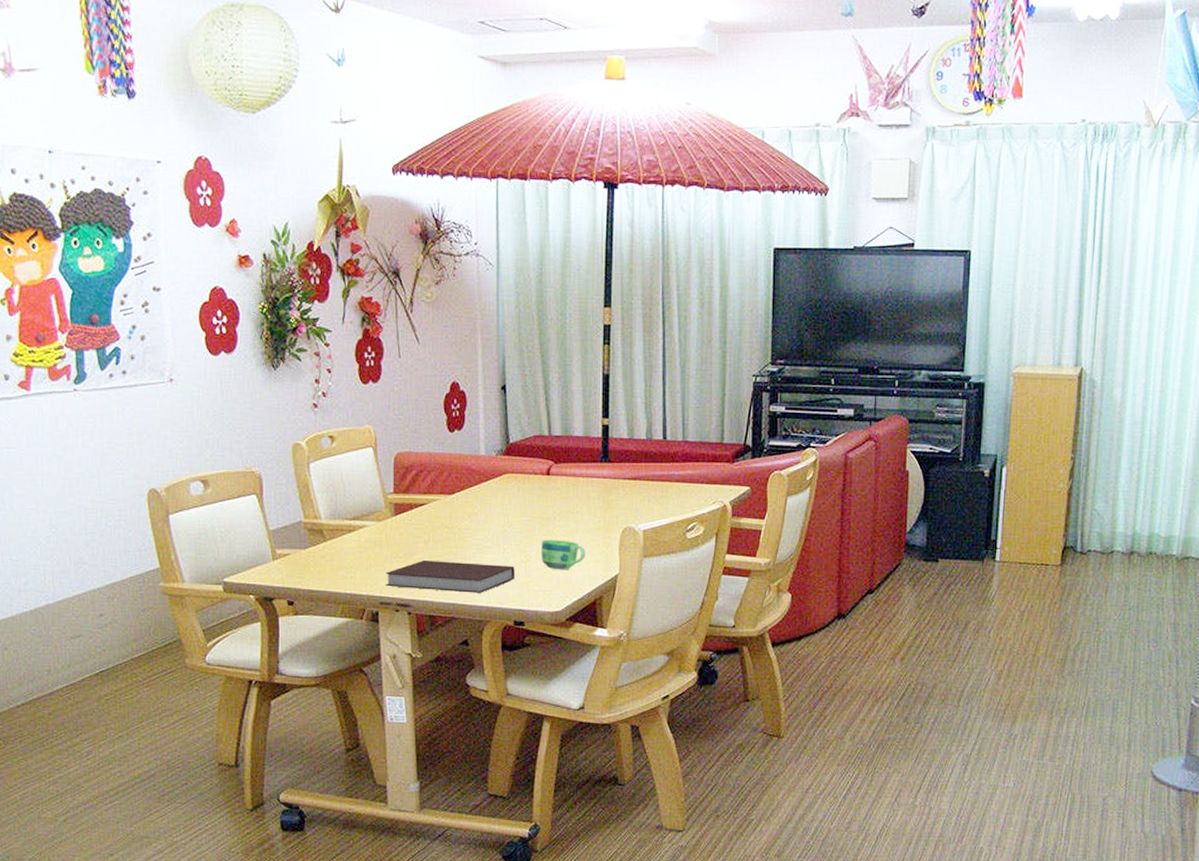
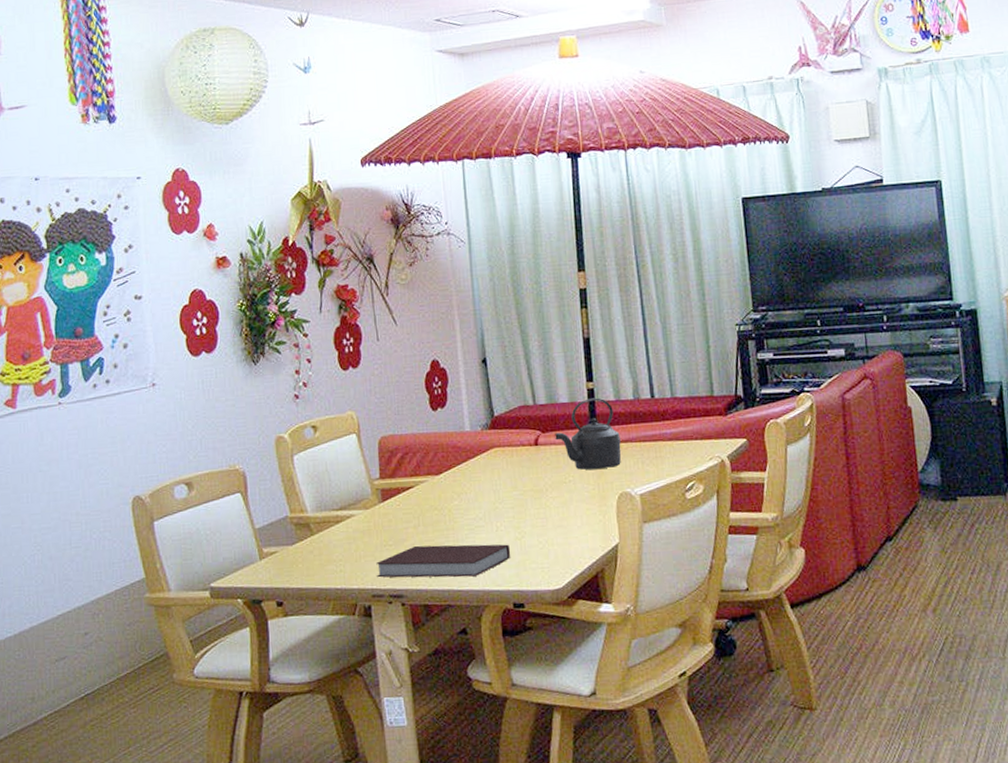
cup: present [541,539,586,570] -> none [535,512,582,544]
kettle: none [567,434,630,503] -> present [555,397,621,470]

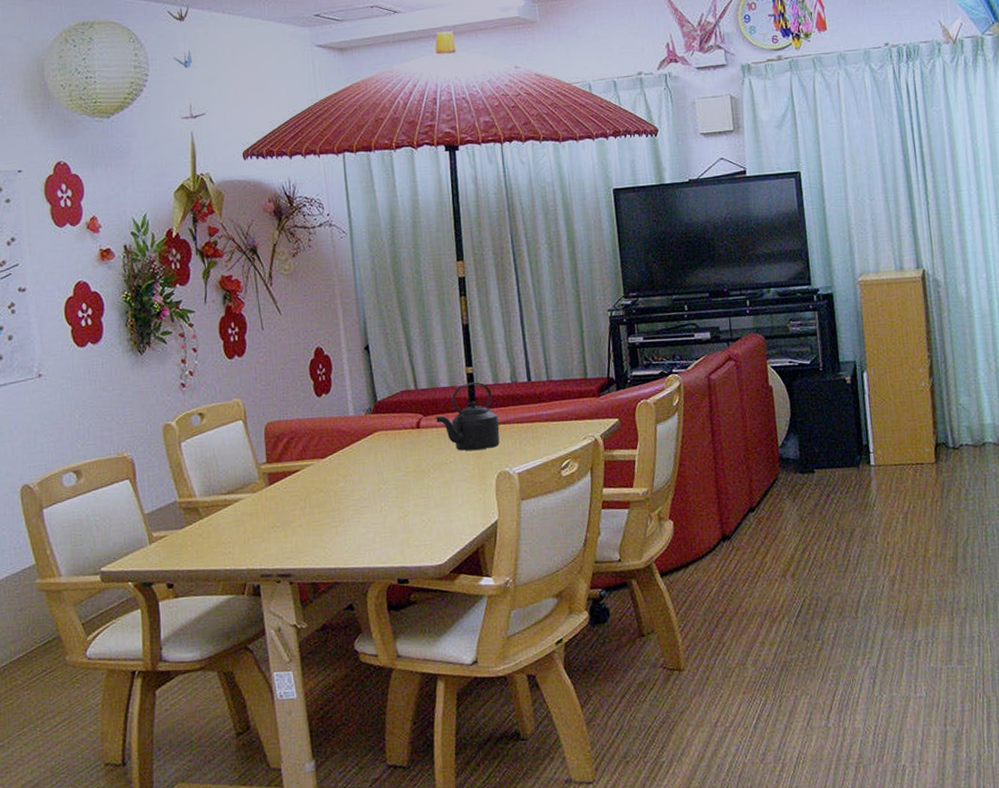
notebook: present [376,544,511,578] -> none [264,523,395,558]

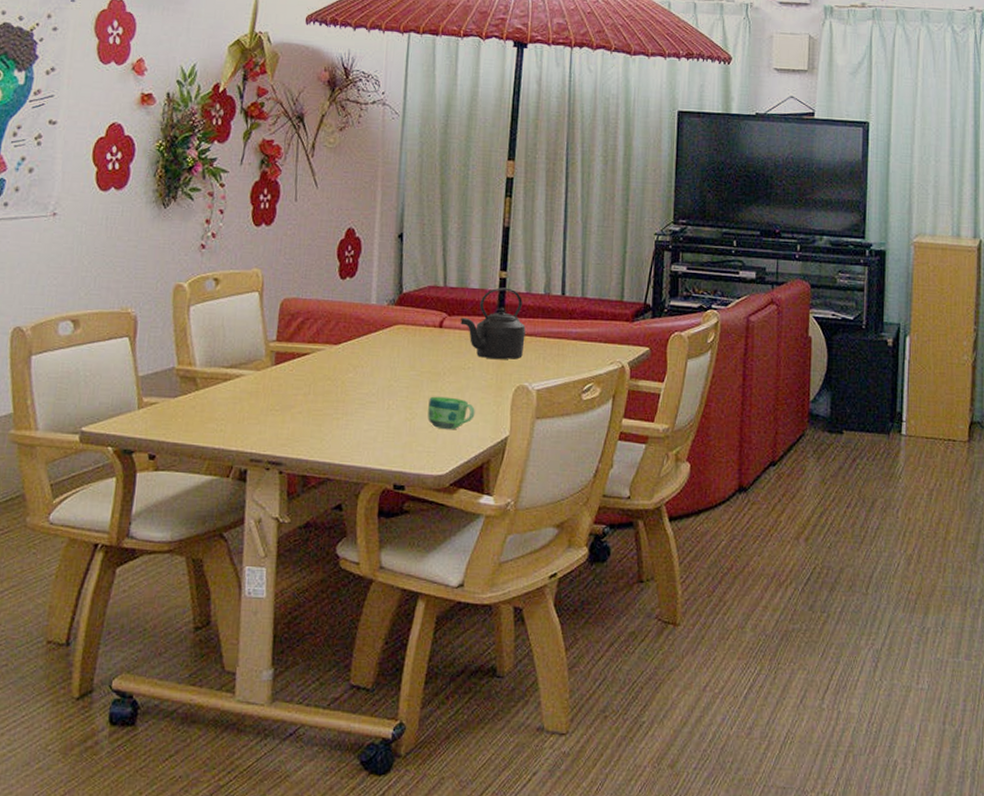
cup: none [418,491,463,522] -> present [427,396,475,430]

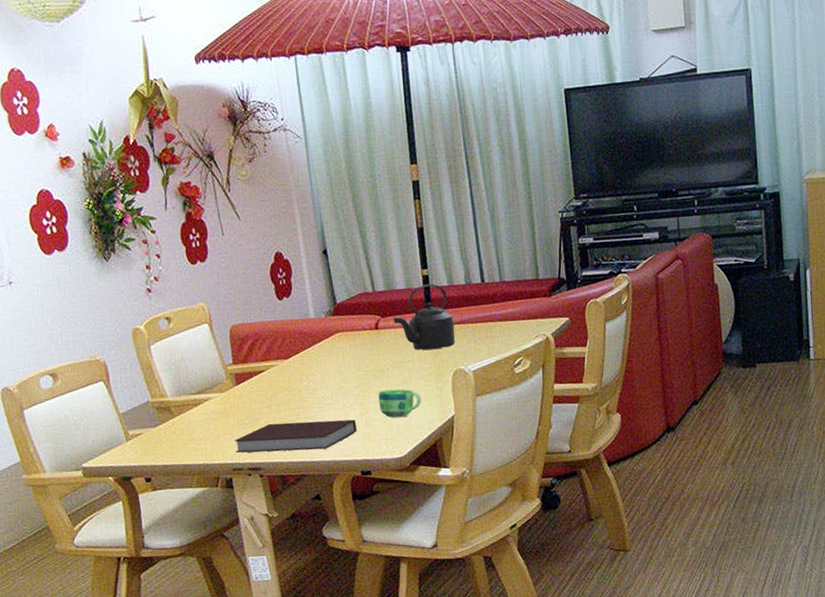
notebook: none [258,413,399,453] -> present [234,419,358,453]

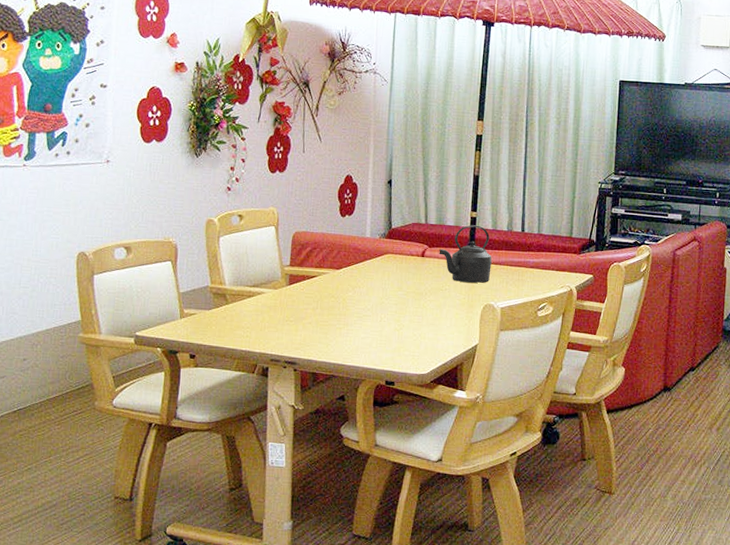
notebook: present [234,419,358,453] -> none [276,324,390,355]
cup: present [378,389,421,418] -> none [412,311,451,339]

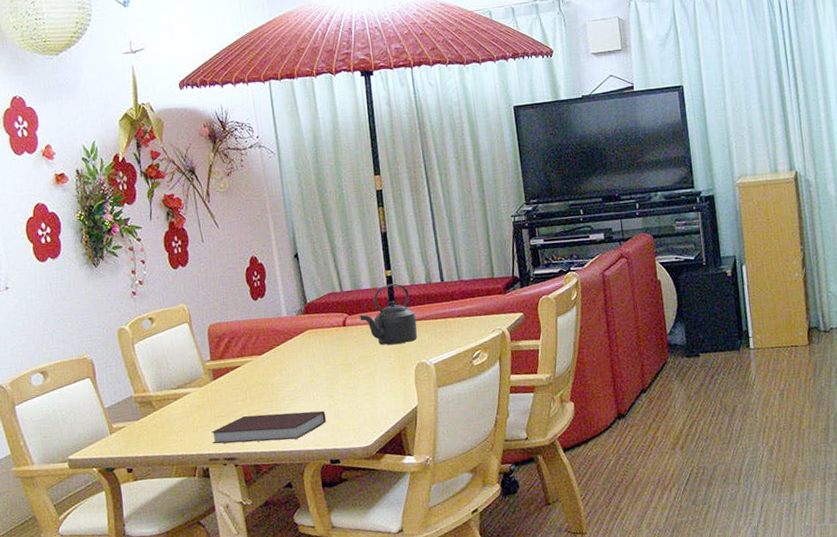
notebook: none [276,324,390,355] -> present [211,410,327,444]

